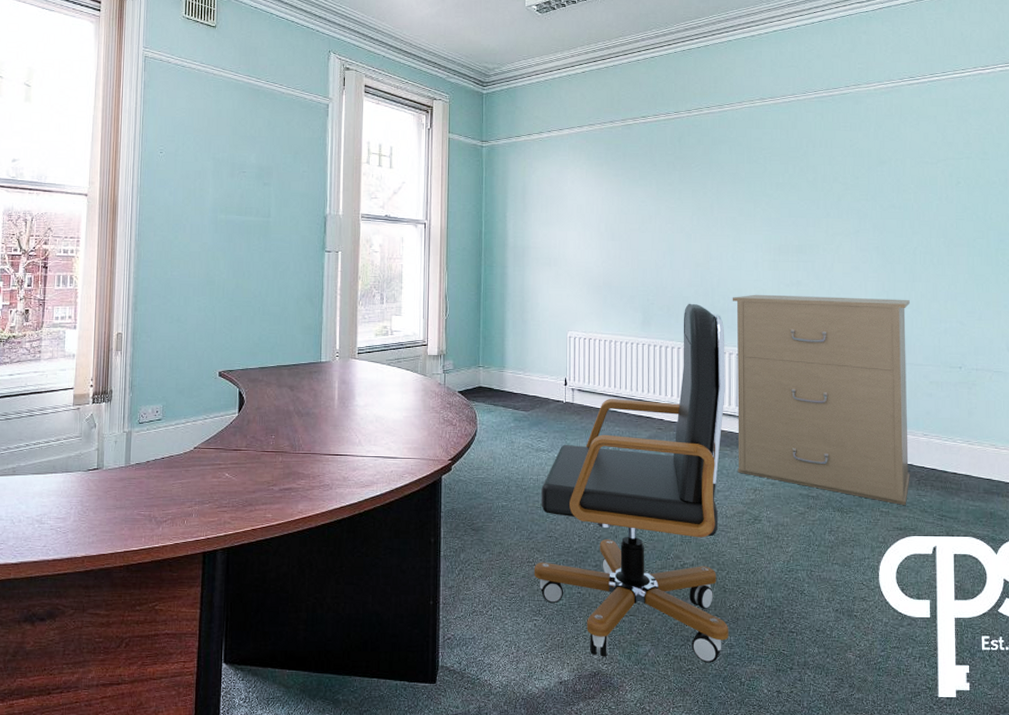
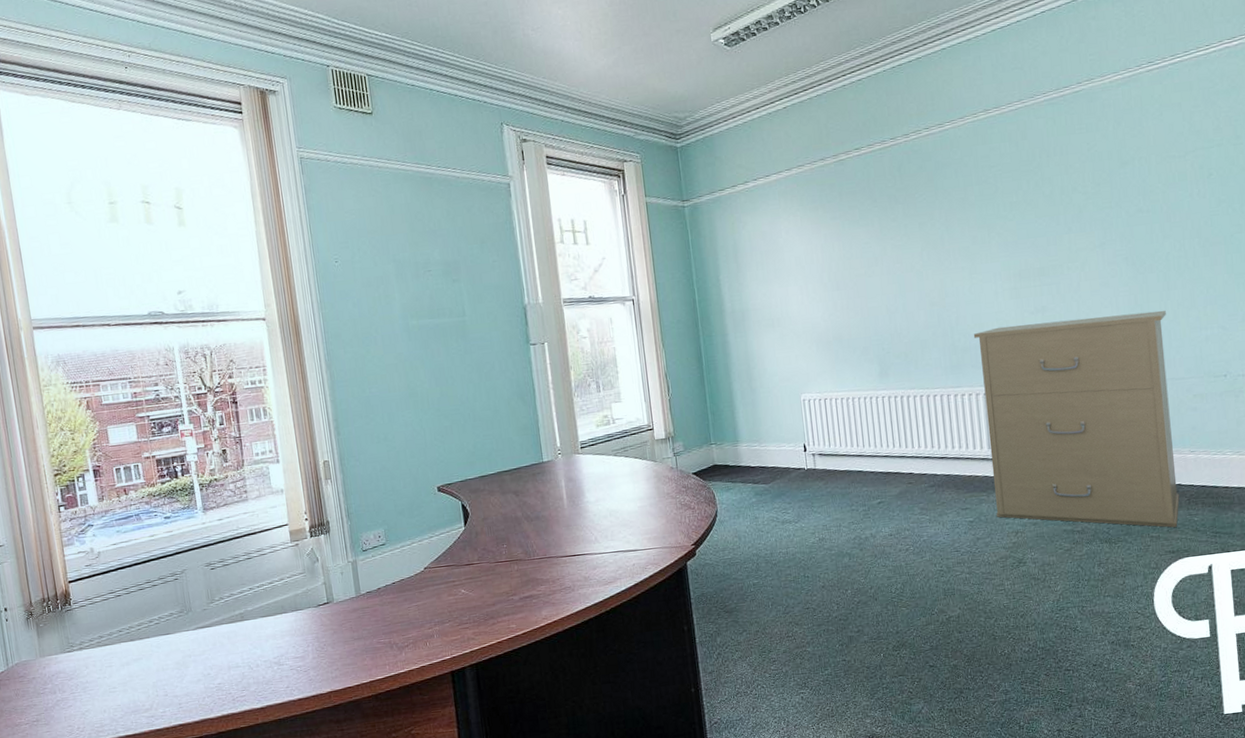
office chair: present [534,303,729,663] -> none [792,346,1003,720]

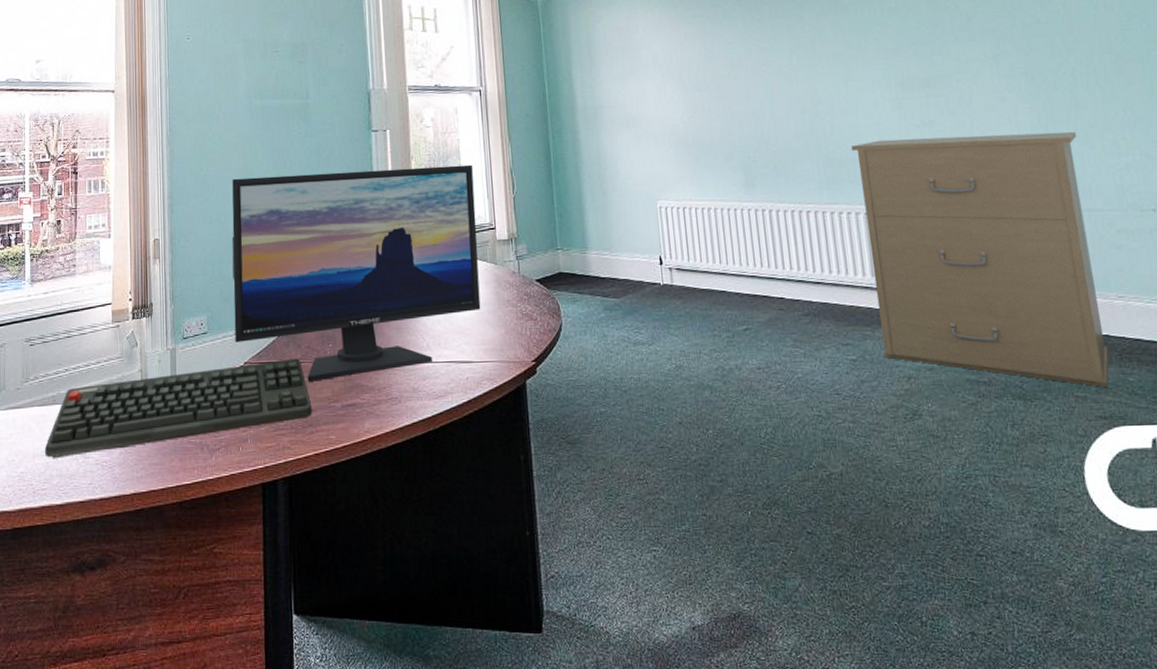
computer keyboard: none [238,560,493,669] -> present [44,358,312,459]
computer monitor: none [396,371,643,580] -> present [232,164,481,382]

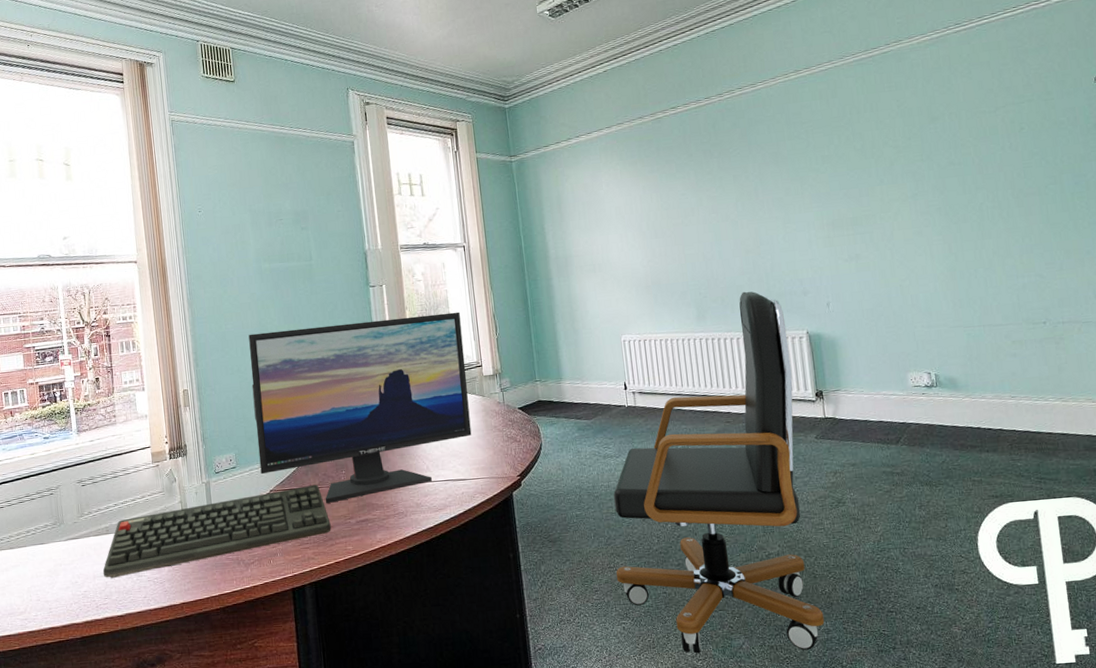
office chair: none [645,157,899,599] -> present [613,291,825,654]
filing cabinet: present [850,131,1109,387] -> none [788,258,1002,472]

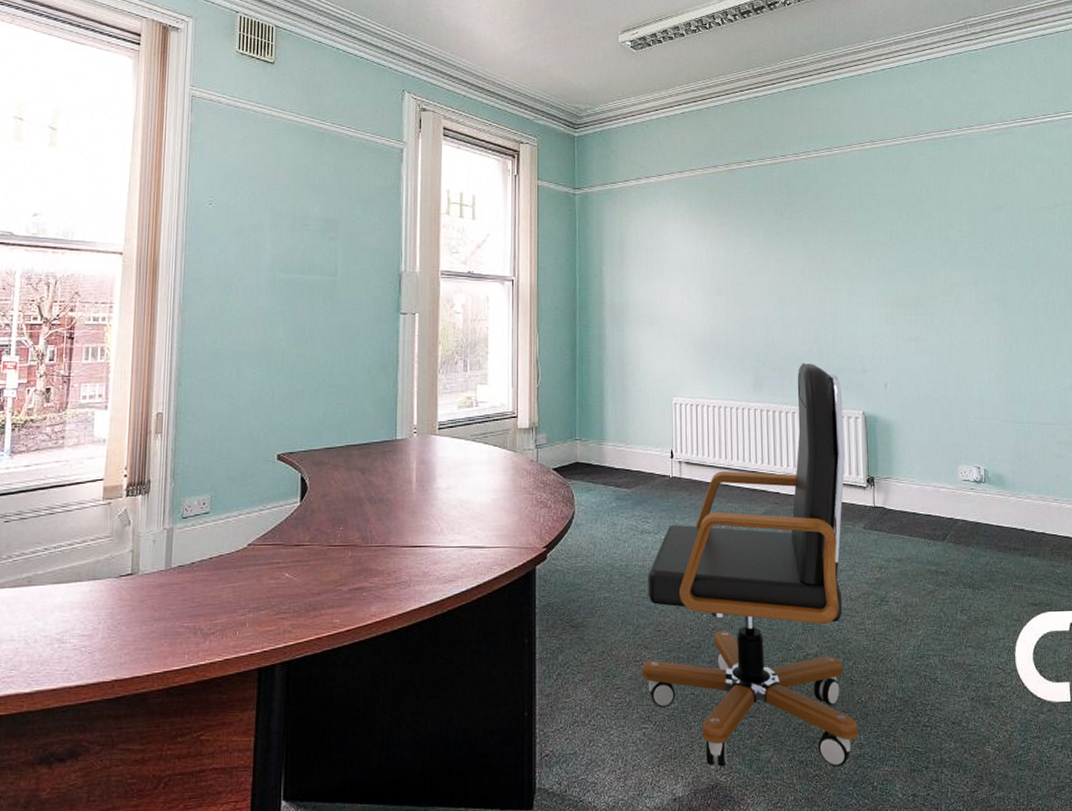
computer keyboard: present [102,484,331,579] -> none [13,540,317,644]
computer monitor: present [248,312,472,503] -> none [239,353,499,565]

